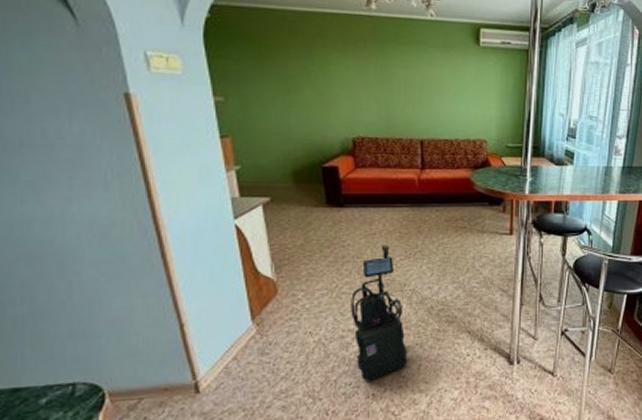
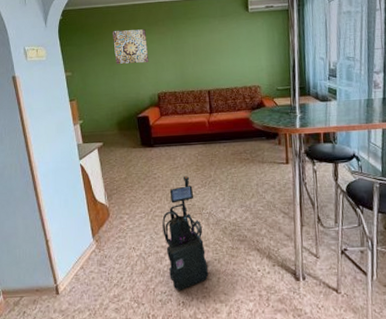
wall art: none [290,46,342,96] -> present [113,29,149,64]

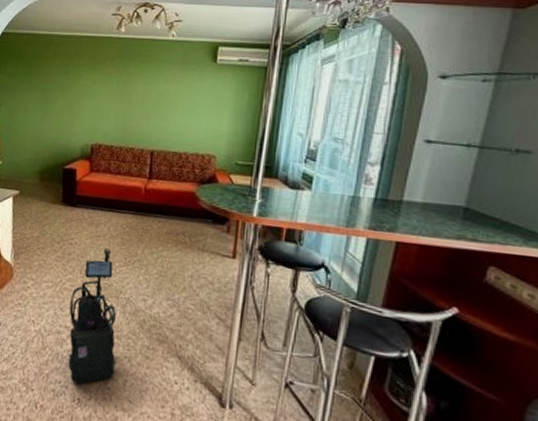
wall art: present [113,29,149,64] -> none [50,64,90,107]

